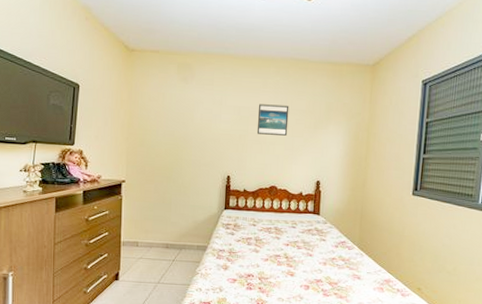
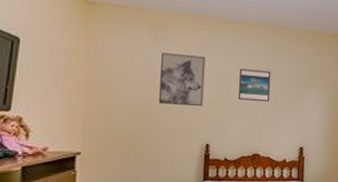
wall art: none [186,92,227,140] -> present [158,53,205,106]

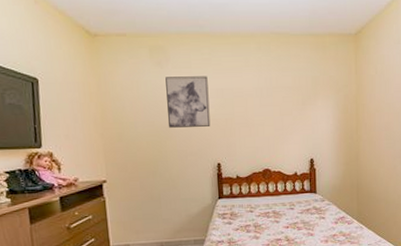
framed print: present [238,68,271,102] -> none [242,83,276,116]

